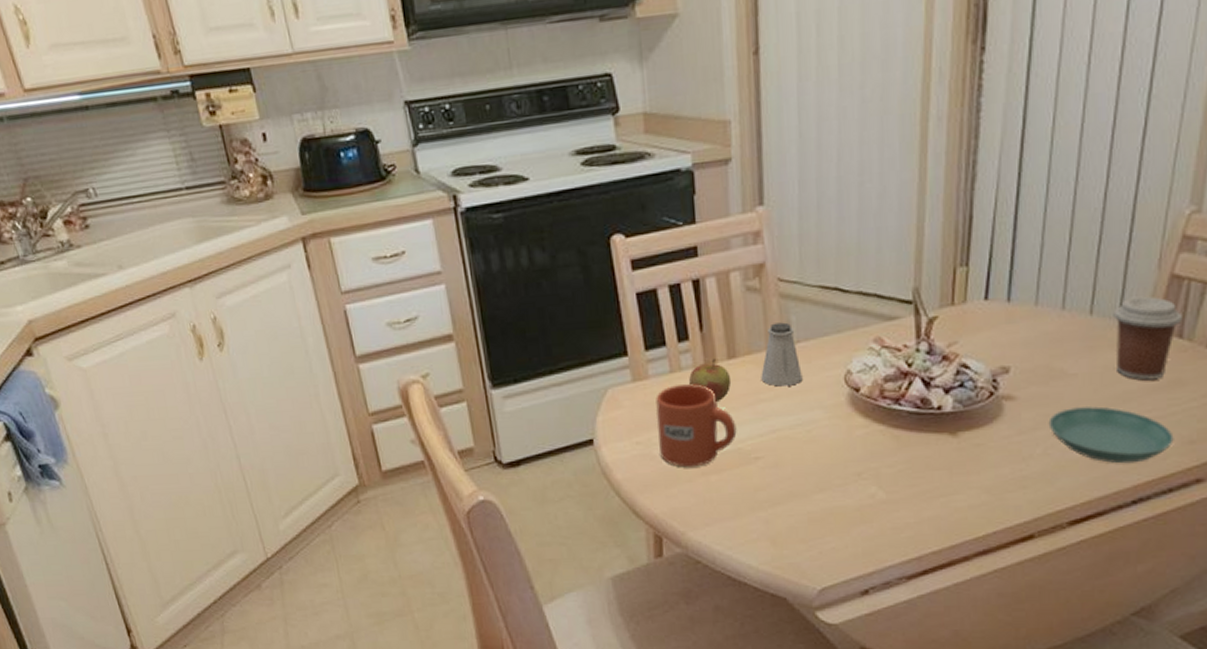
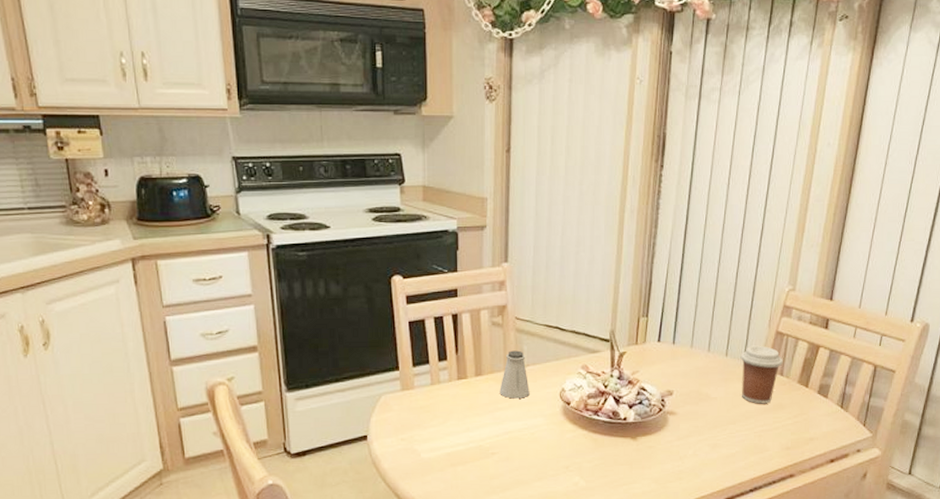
mug: present [656,384,737,467] -> none [419,394,479,460]
apple: present [689,357,732,401] -> none [445,375,477,409]
saucer: present [1048,406,1174,464] -> none [697,421,777,463]

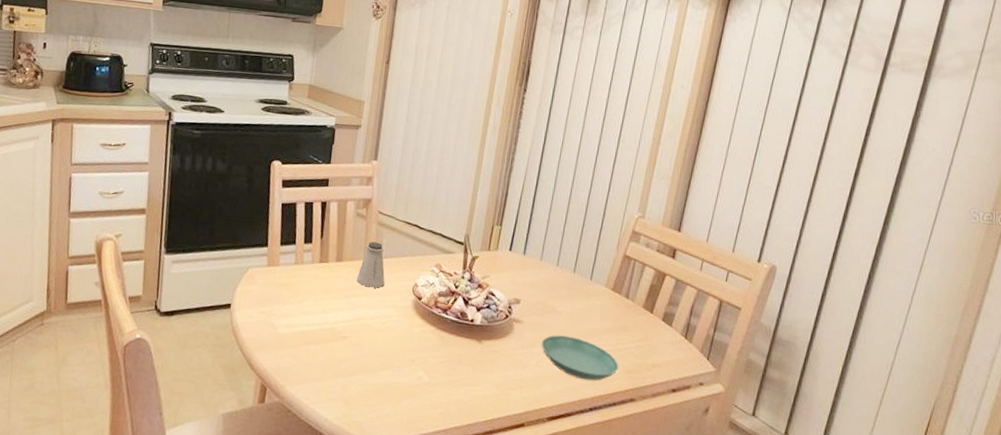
saucer: none [697,421,777,463] -> present [541,335,619,381]
coffee cup: present [740,345,783,404] -> none [587,265,629,324]

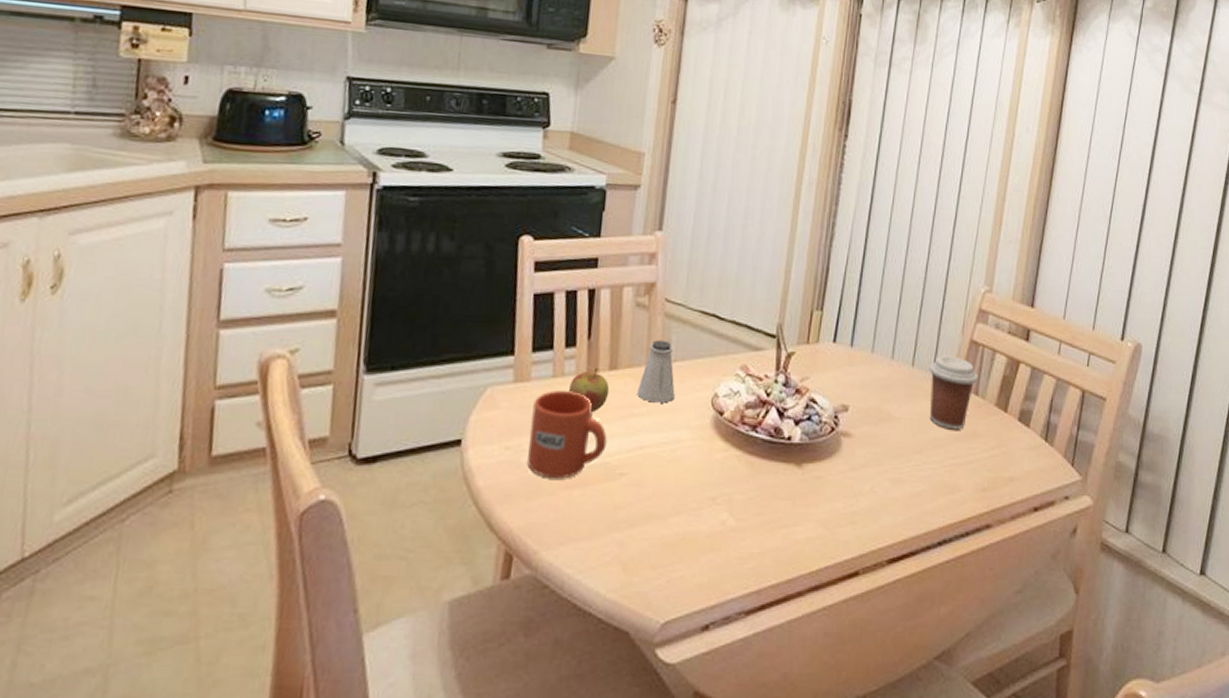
mug: none [277,274,334,337] -> present [527,390,607,479]
apple: none [307,259,336,291] -> present [569,367,610,412]
saucer: present [541,335,619,381] -> none [876,449,971,506]
coffee cup: none [587,265,629,324] -> present [929,355,978,430]

